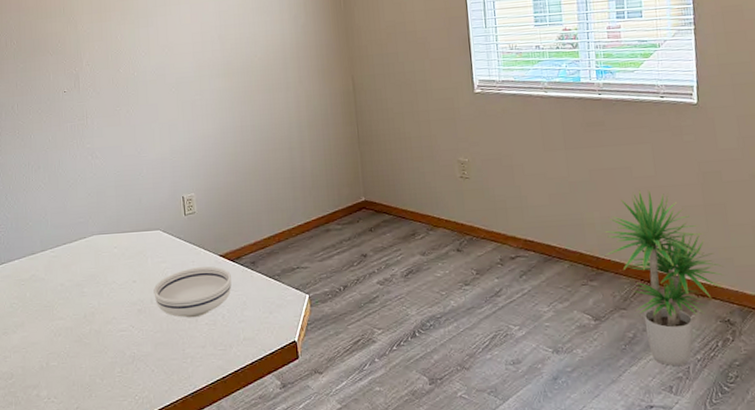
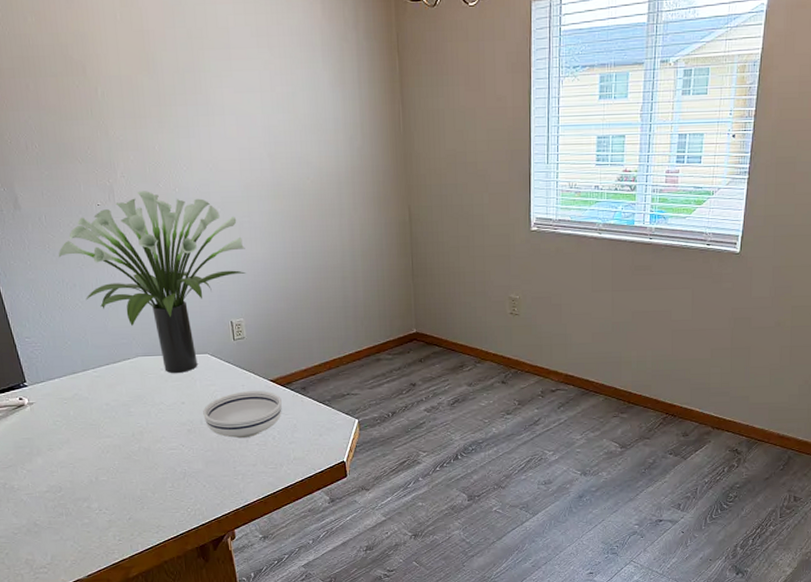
flower arrangement: none [26,76,197,251] -> present [58,191,246,373]
potted plant: present [604,189,725,366] -> none [638,332,739,487]

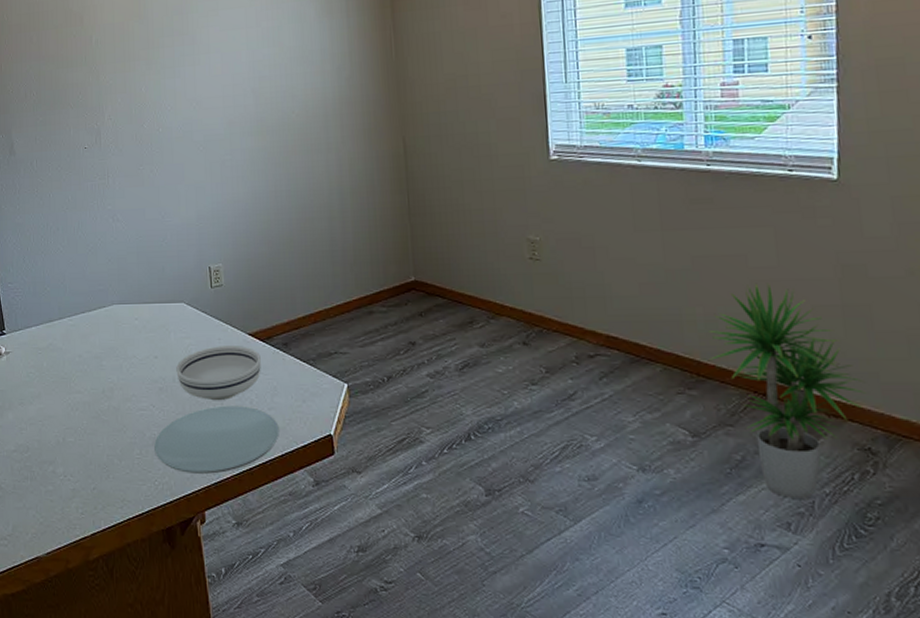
flower arrangement: present [58,191,246,373] -> none [45,132,226,323]
plate: none [185,441,299,500] -> present [154,405,279,474]
potted plant: none [638,332,739,487] -> present [708,283,866,499]

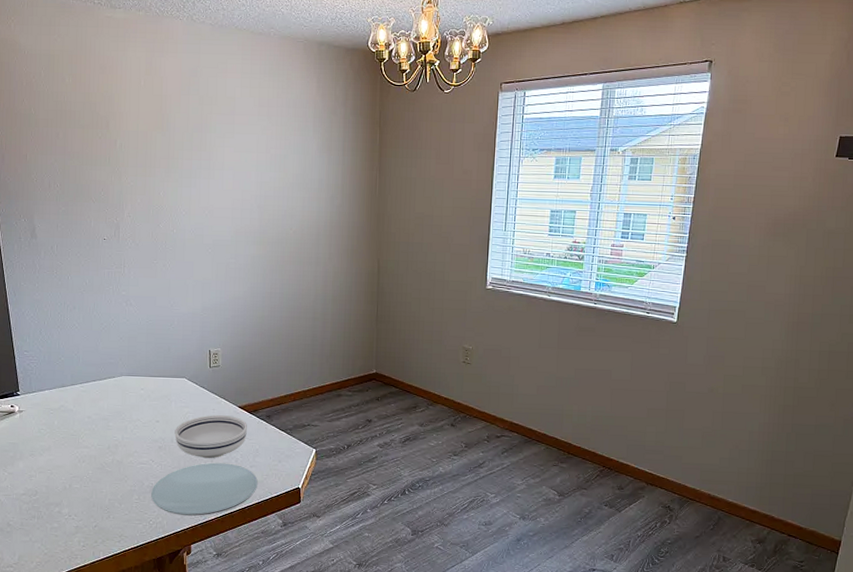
potted plant: present [708,283,866,499] -> none [577,391,672,539]

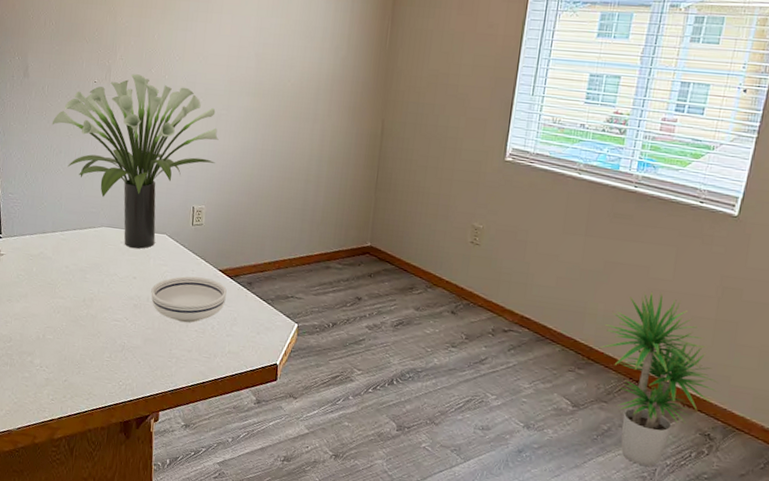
flower arrangement: none [63,230,229,393] -> present [51,74,219,249]
plate: present [151,462,258,516] -> none [122,327,233,383]
potted plant: none [577,391,672,539] -> present [600,291,717,467]

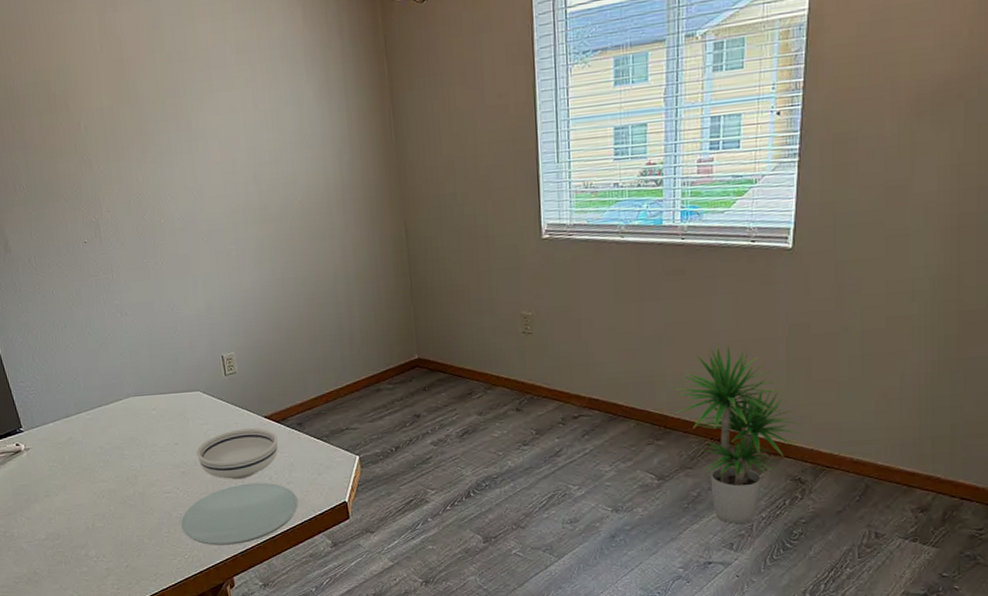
flower arrangement: present [51,74,219,249] -> none [48,224,235,413]
plate: none [122,327,233,383] -> present [181,482,298,546]

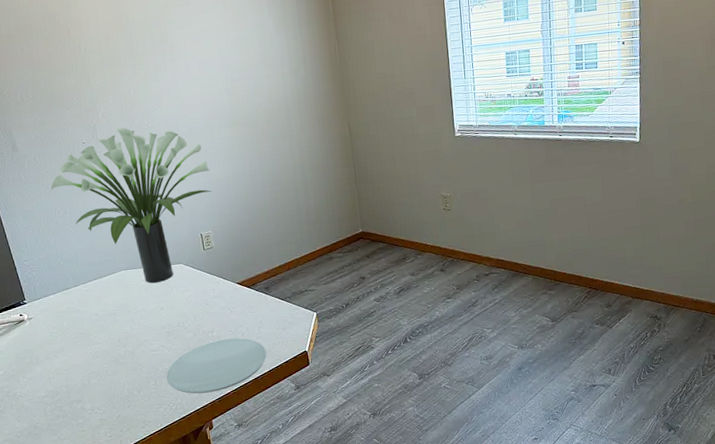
flower arrangement: none [48,224,235,413] -> present [50,128,212,283]
bowl: present [196,428,278,480] -> none [180,292,249,337]
potted plant: present [675,344,801,524] -> none [561,214,655,354]

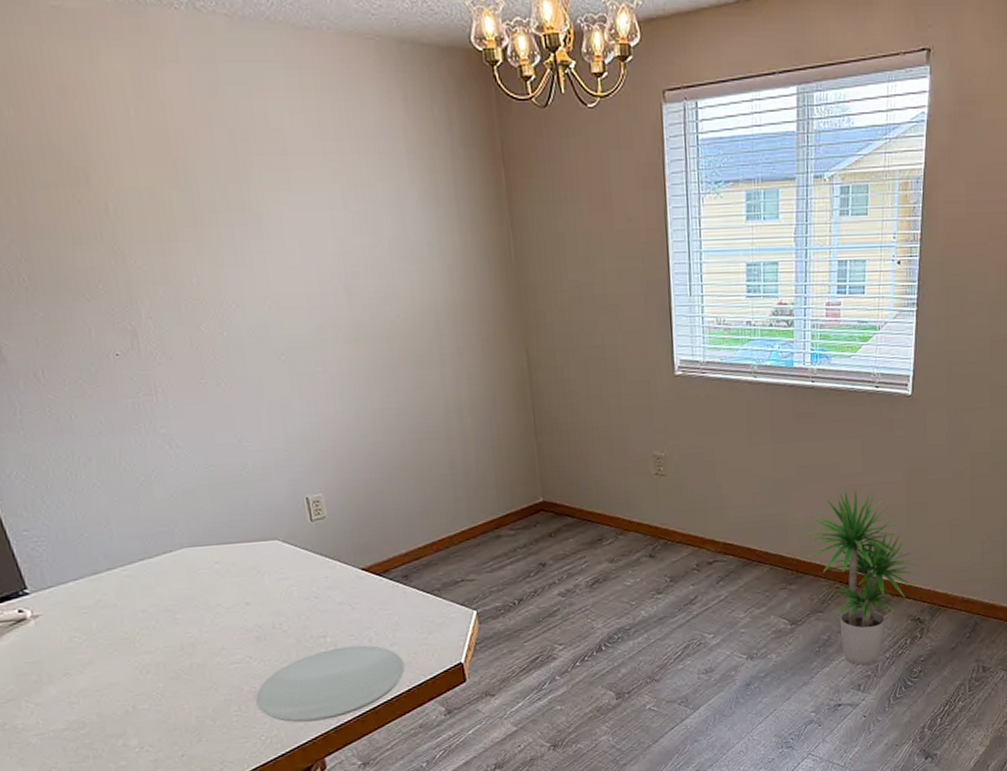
flower arrangement: present [50,128,212,283] -> none [63,335,323,567]
potted plant: none [561,214,655,354] -> present [807,487,919,665]

